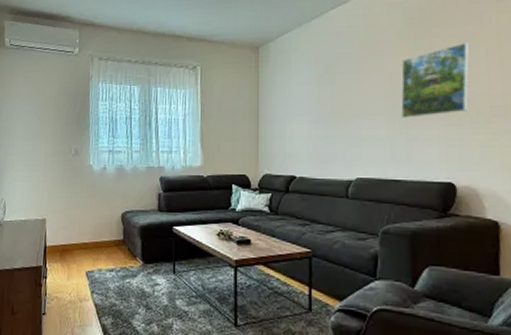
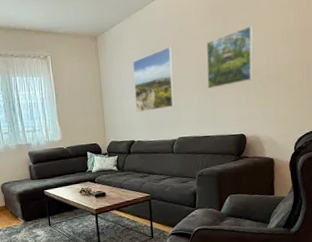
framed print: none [300,63,355,141] -> present [133,47,175,113]

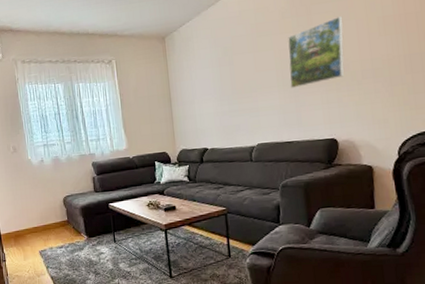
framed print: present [133,47,175,113] -> none [205,44,253,117]

